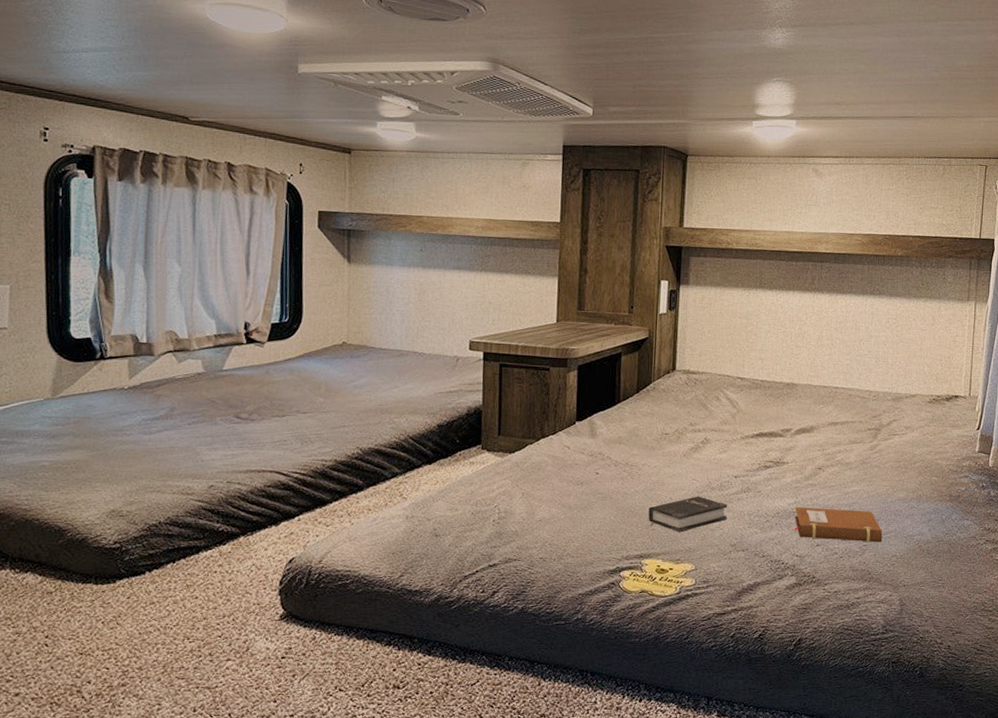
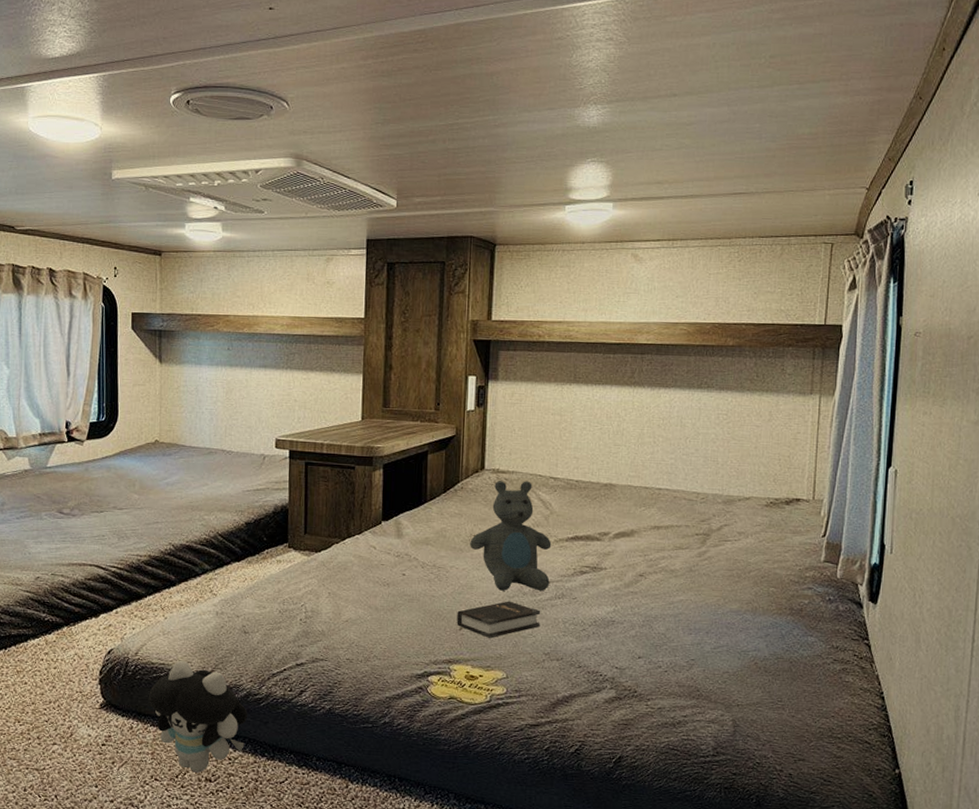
plush toy: none [333,566,439,680] -> present [149,660,248,773]
teddy bear: none [661,381,738,486] -> present [470,481,552,591]
notebook: present [794,506,883,543] -> none [613,615,713,658]

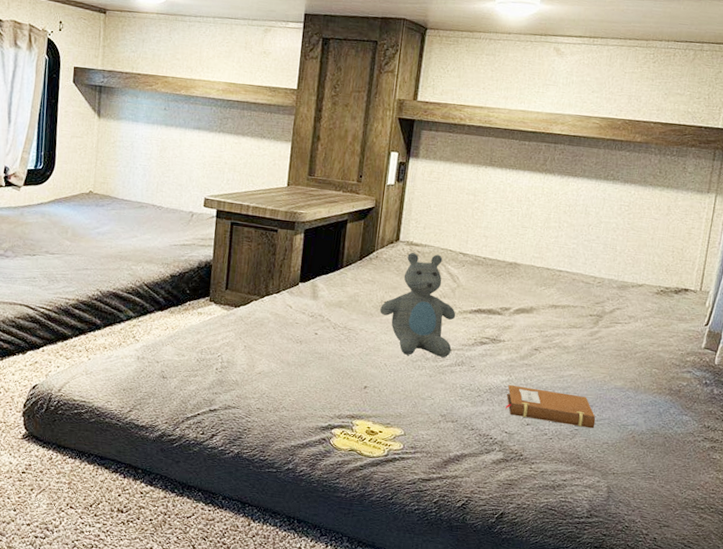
plush toy: present [149,660,248,773] -> none [69,399,162,504]
hardback book: present [457,601,541,638] -> none [362,364,441,398]
notebook: none [613,615,713,658] -> present [505,384,596,429]

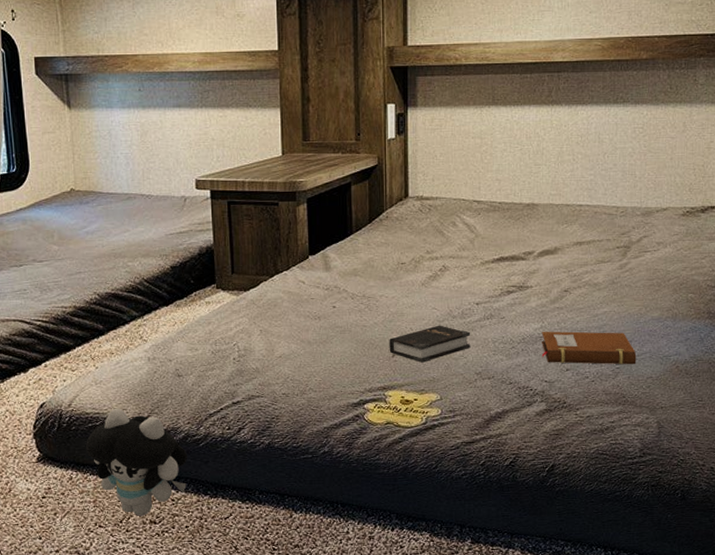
plush toy: none [69,399,162,504] -> present [86,408,188,516]
hardback book: none [362,364,441,398] -> present [389,325,471,363]
teddy bear: present [380,252,456,357] -> none [398,206,478,316]

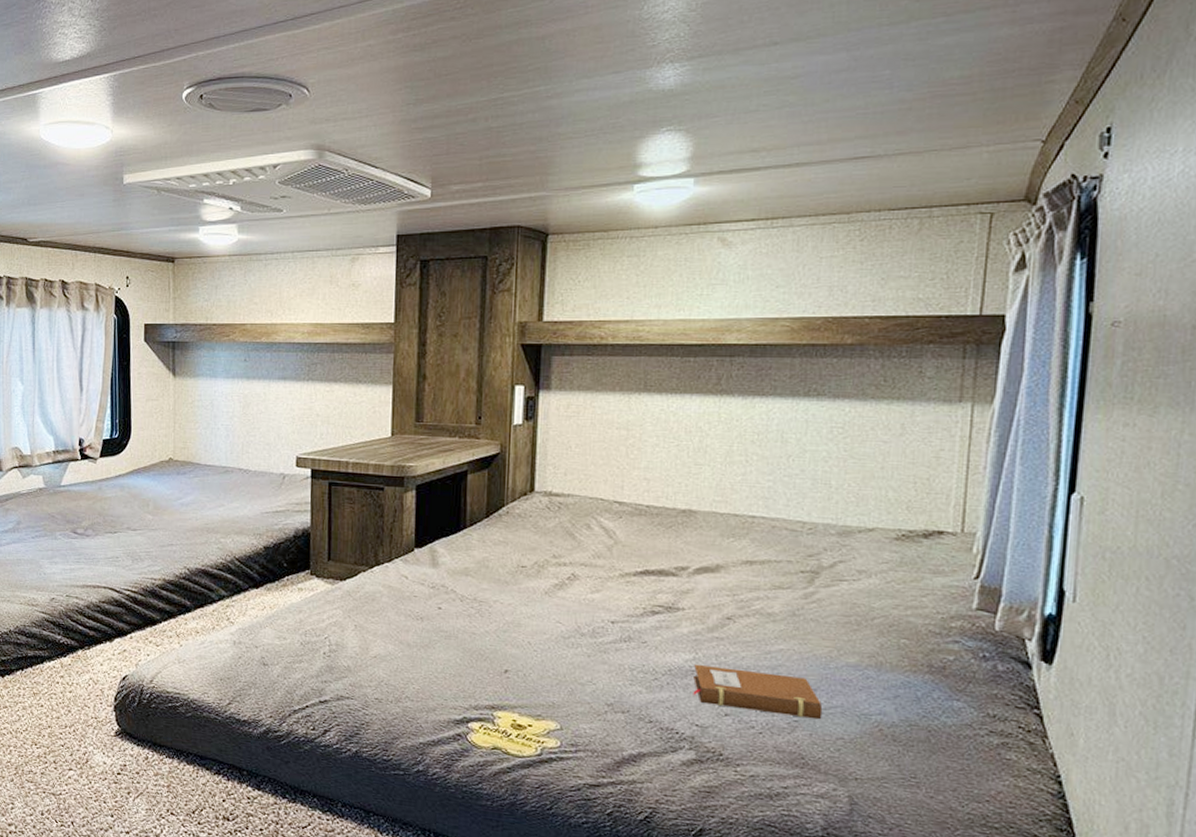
plush toy: present [86,408,188,516] -> none [164,690,268,810]
hardback book: present [389,325,471,363] -> none [501,642,603,684]

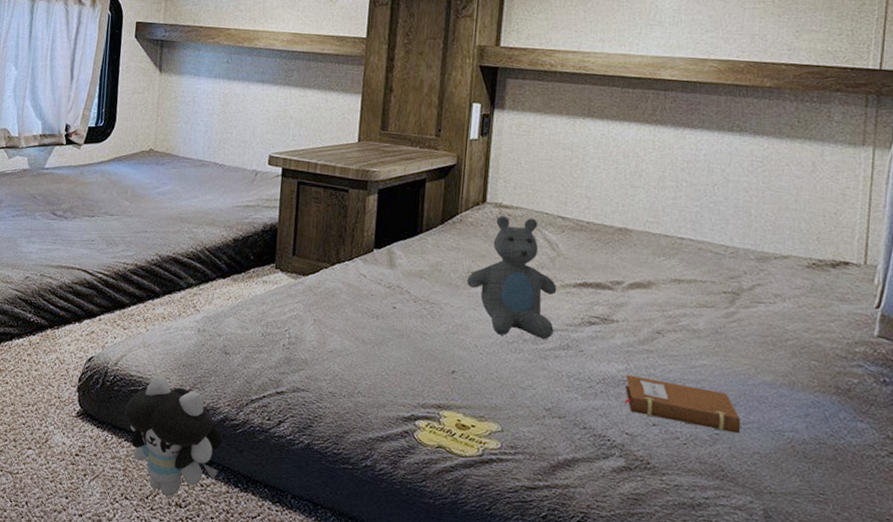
plush toy: none [164,690,268,810] -> present [124,375,224,497]
teddy bear: none [517,505,616,632] -> present [467,216,557,339]

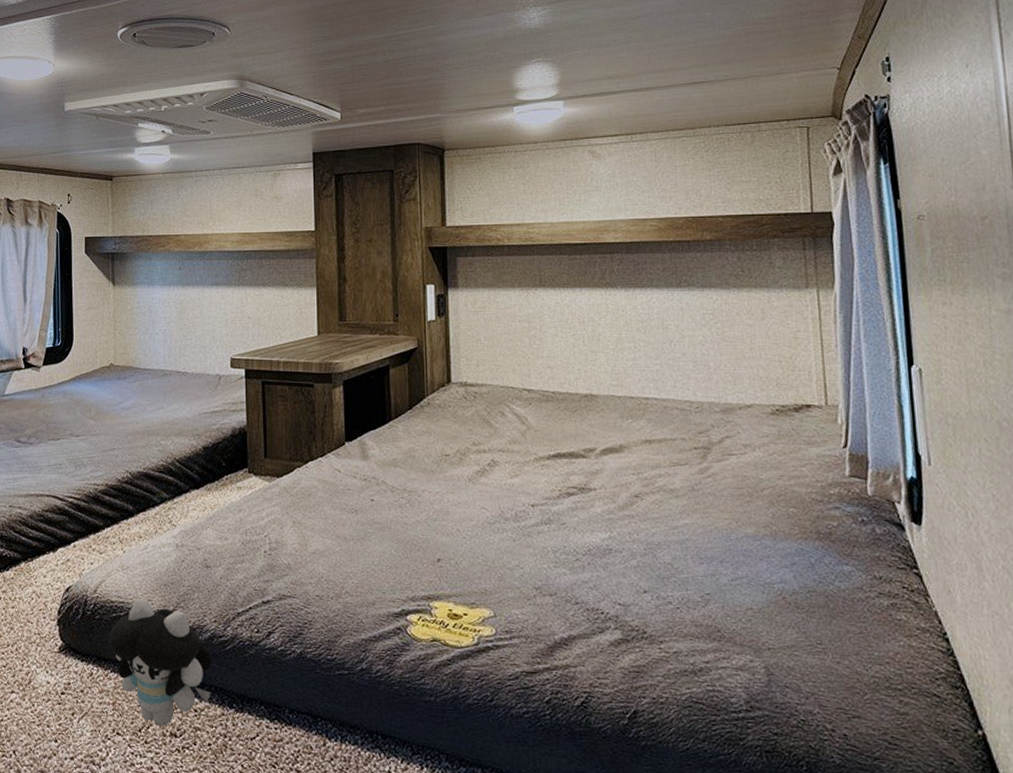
teddy bear: present [467,216,557,339] -> none [441,394,534,517]
notebook: present [624,374,741,434] -> none [611,542,731,591]

